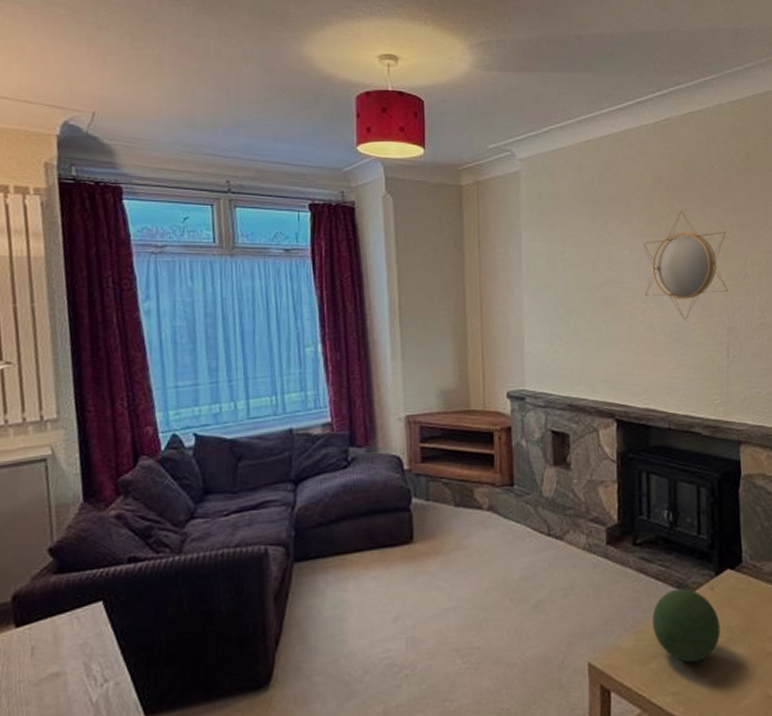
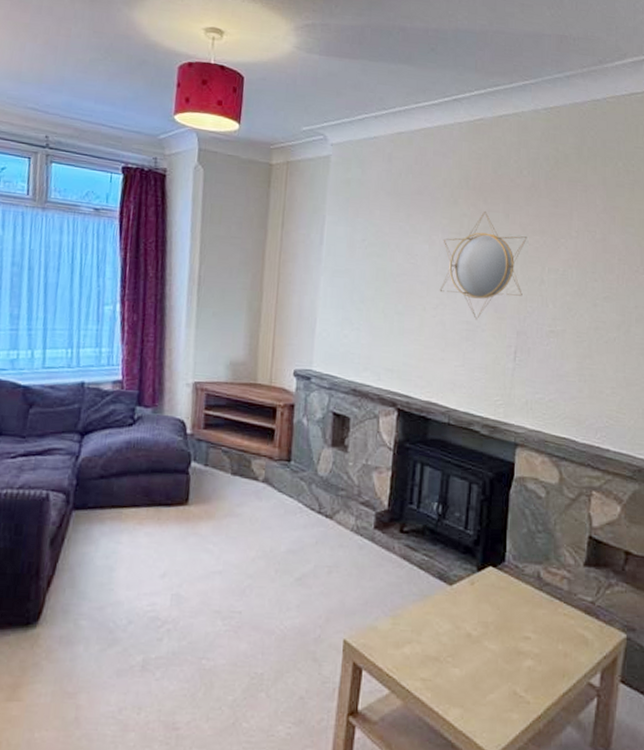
decorative orb: present [652,588,721,662] -> none [410,579,476,651]

